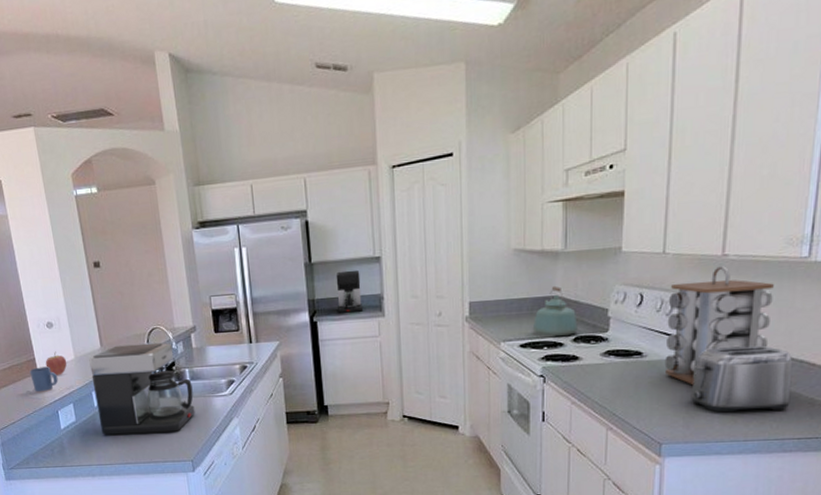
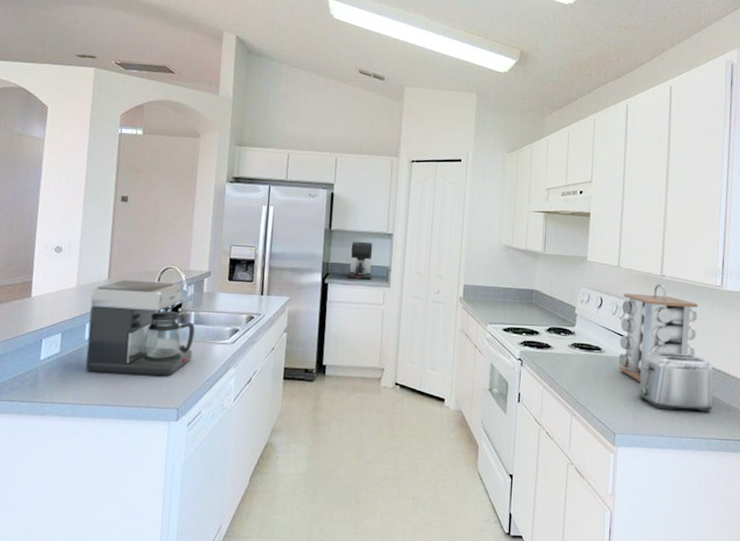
mug: present [29,366,58,394] -> none [21,290,53,319]
fruit: present [45,351,67,376] -> none [42,276,67,302]
kettle: present [532,285,578,337] -> none [514,281,551,326]

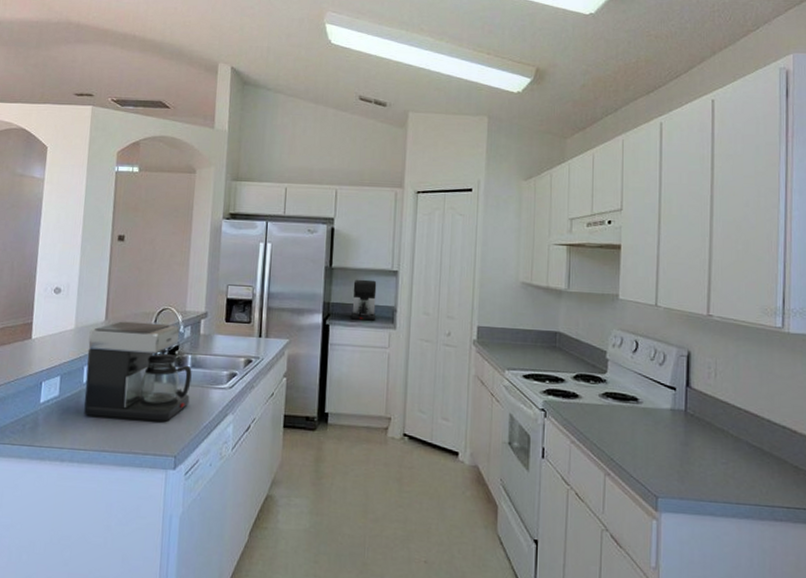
spice rack: present [618,284,698,382] -> none [659,325,754,439]
toaster: present [637,351,714,412] -> none [683,403,777,475]

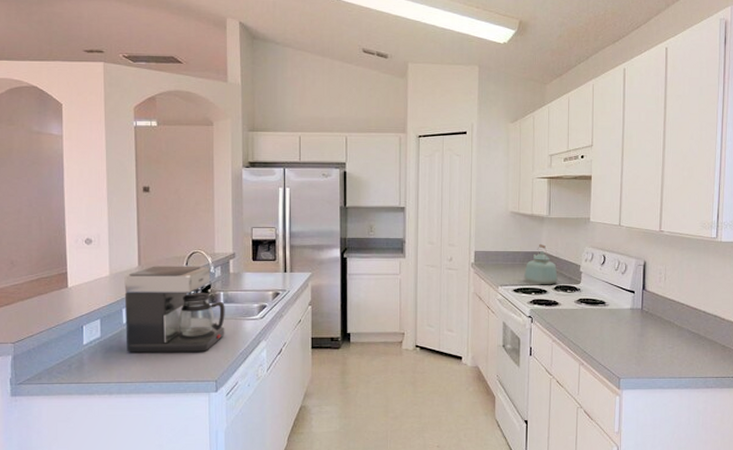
coffee maker: present [351,279,377,321] -> none [366,216,387,252]
kettle: none [535,322,578,373] -> present [523,243,558,285]

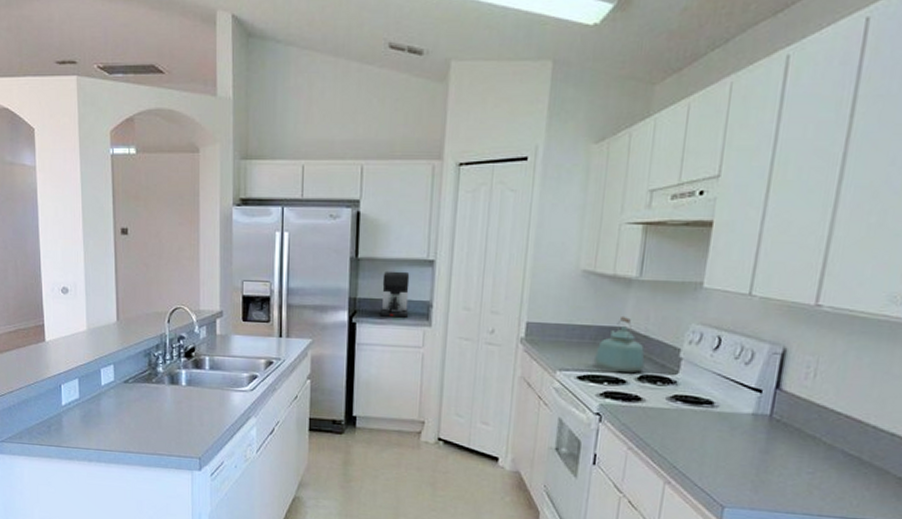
coffee maker: present [124,266,225,352] -> none [102,322,211,424]
coffee maker: none [366,216,387,252] -> present [381,271,410,318]

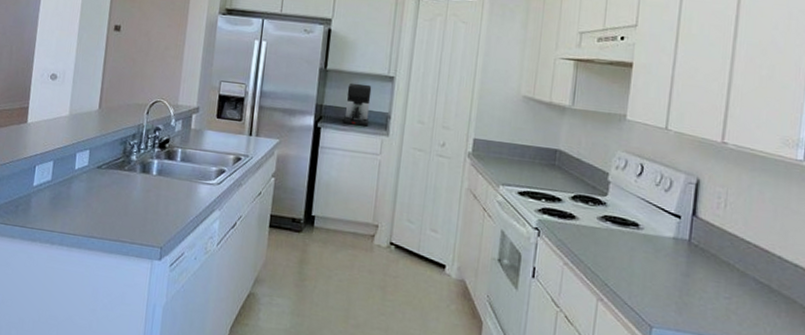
kettle: present [593,315,645,374] -> none [532,139,578,193]

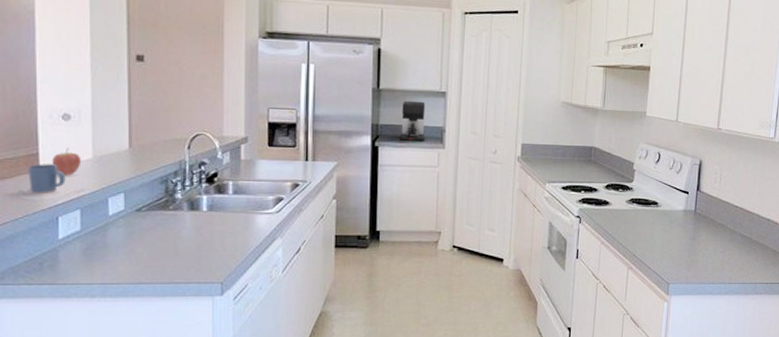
mug: none [18,116,46,144] -> present [28,164,66,195]
fruit: none [37,104,60,130] -> present [52,147,82,176]

